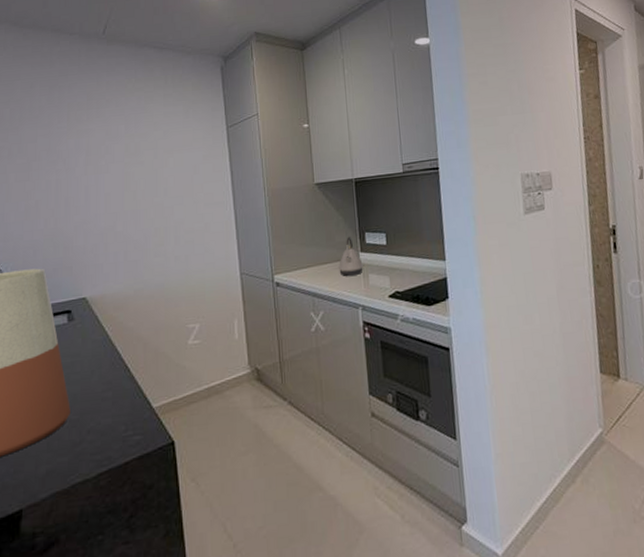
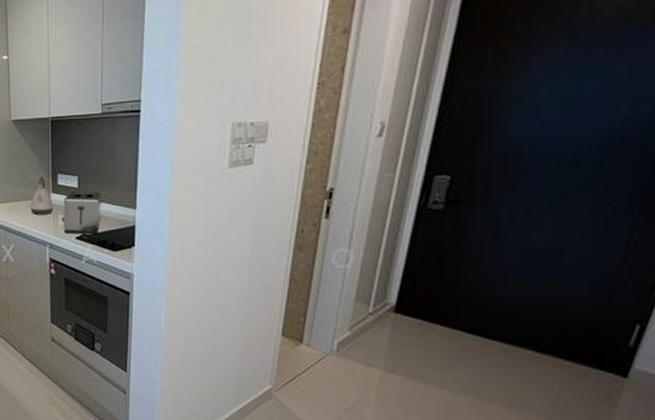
toaster: none [373,246,413,293] -> present [62,191,102,234]

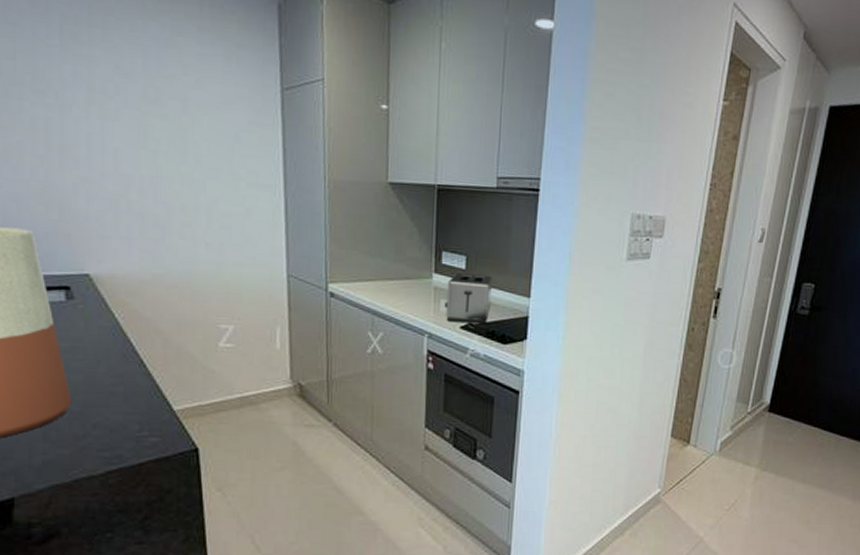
kettle: present [30,176,53,216] -> none [406,252,435,299]

